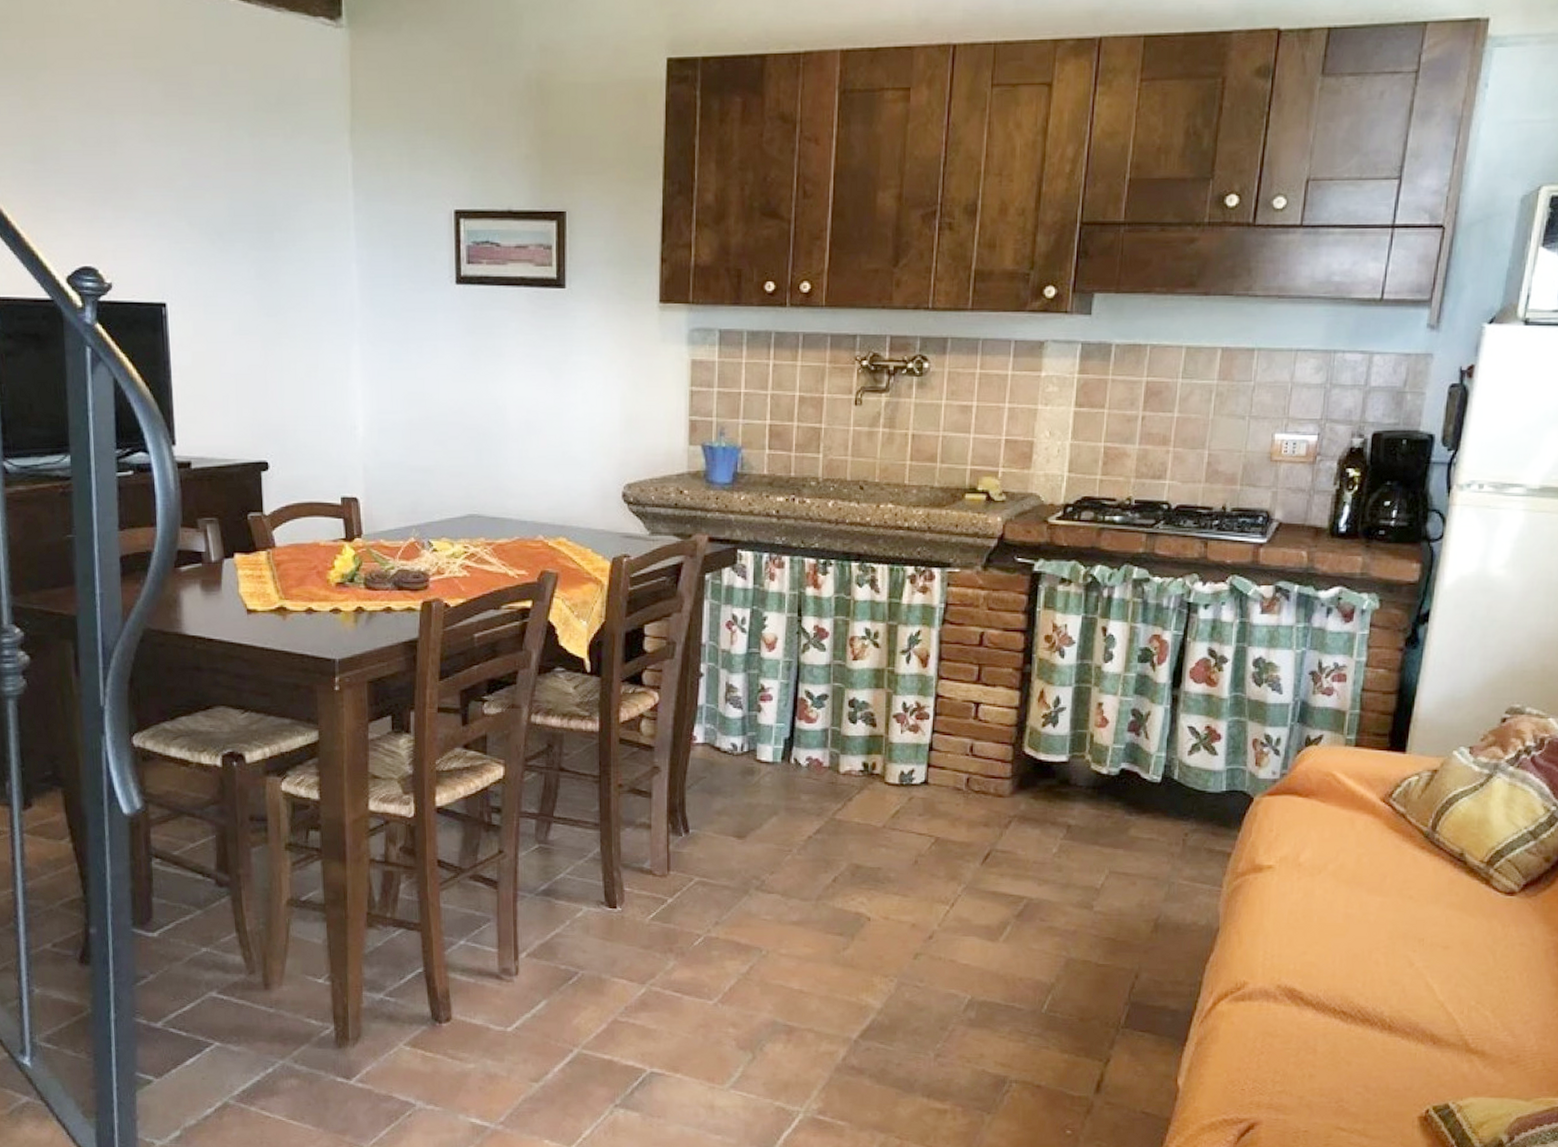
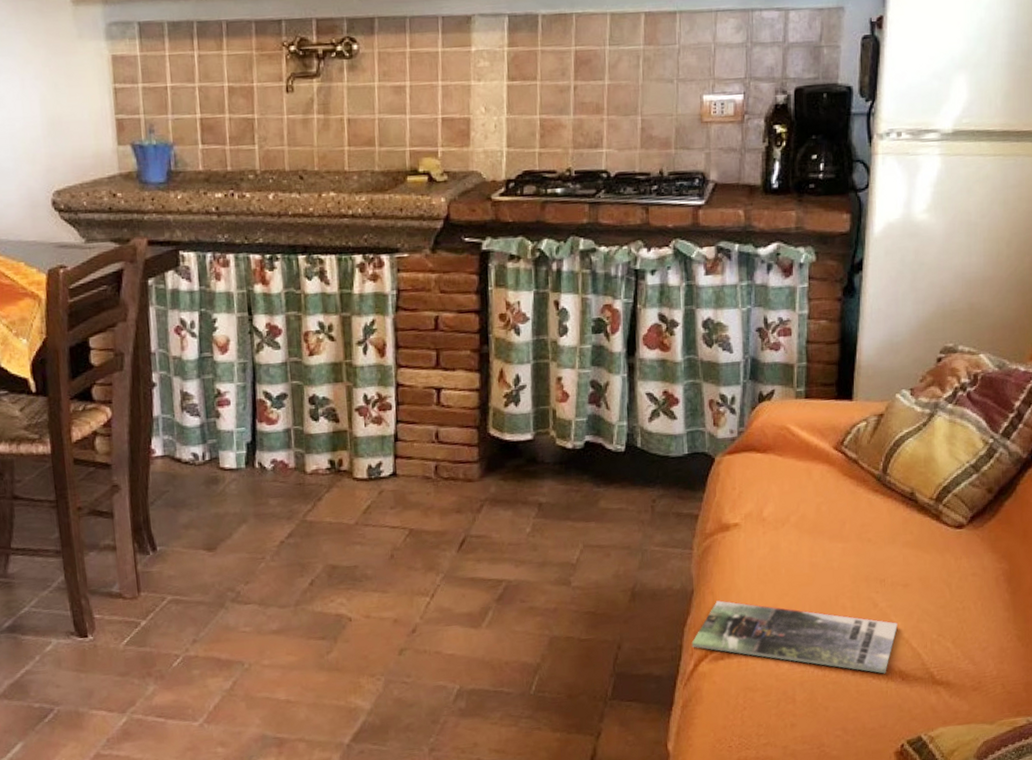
magazine: none [1212,941,1434,1035] -> present [691,600,898,674]

